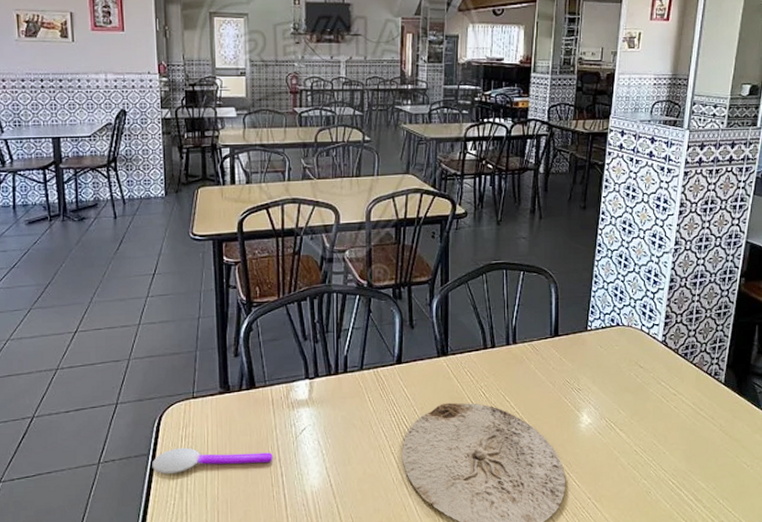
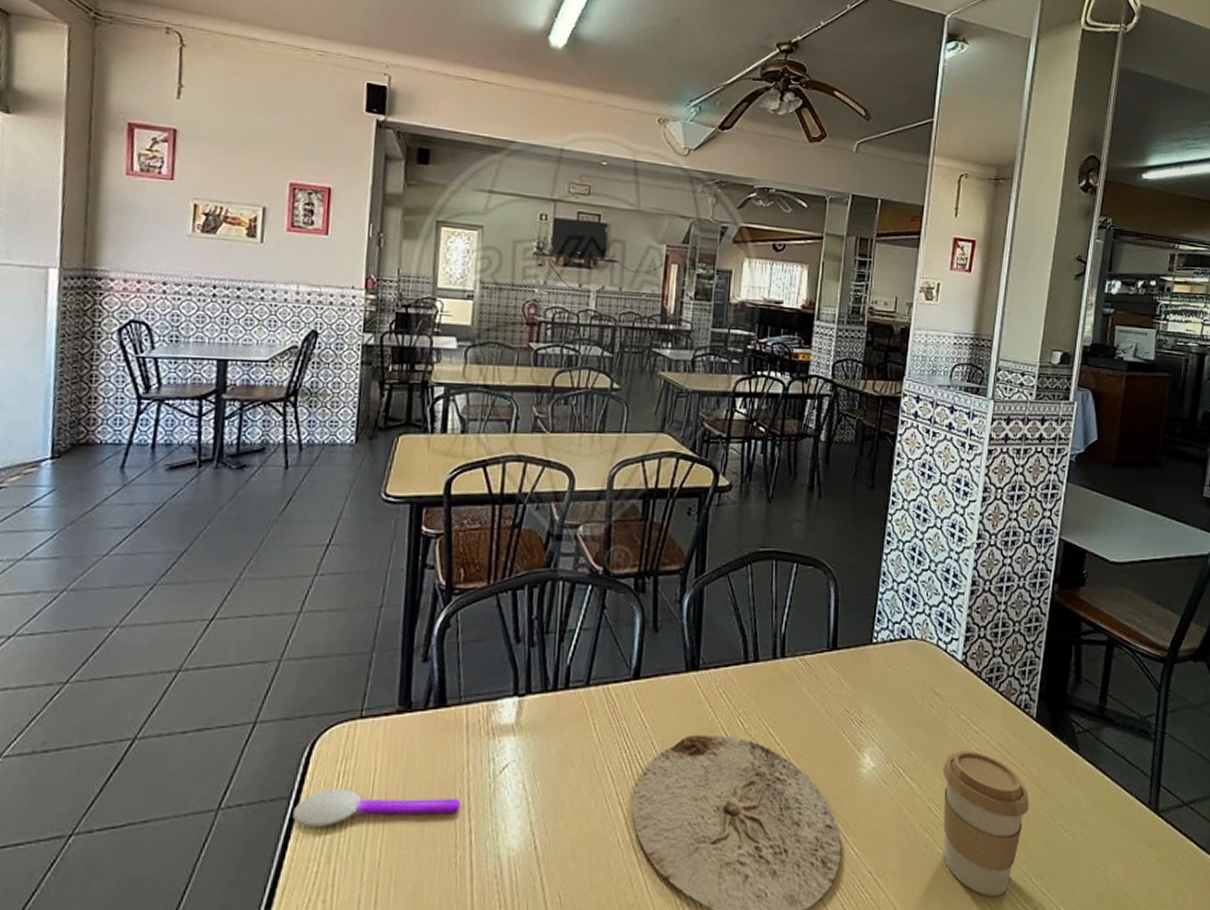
coffee cup: none [647,408,718,513] -> present [943,751,1029,896]

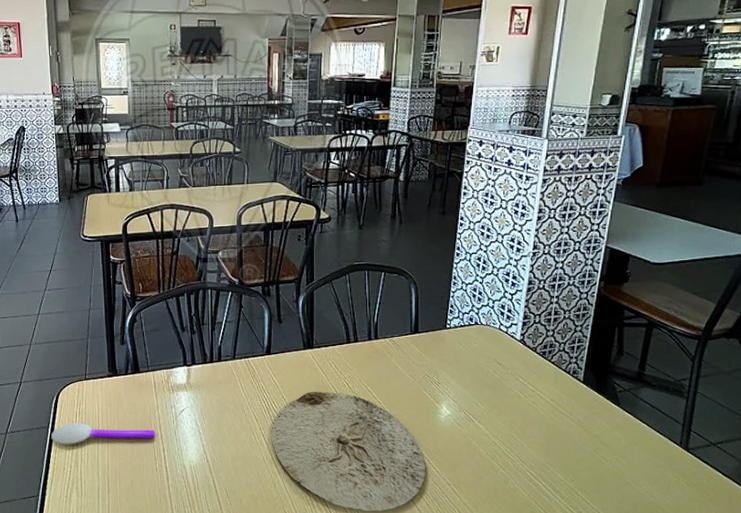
coffee cup: present [943,751,1029,896] -> none [505,404,576,503]

